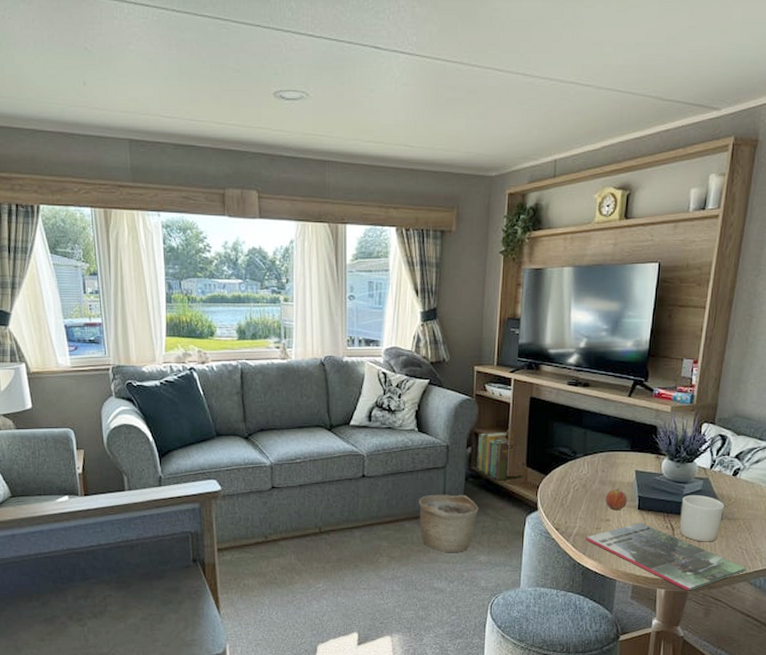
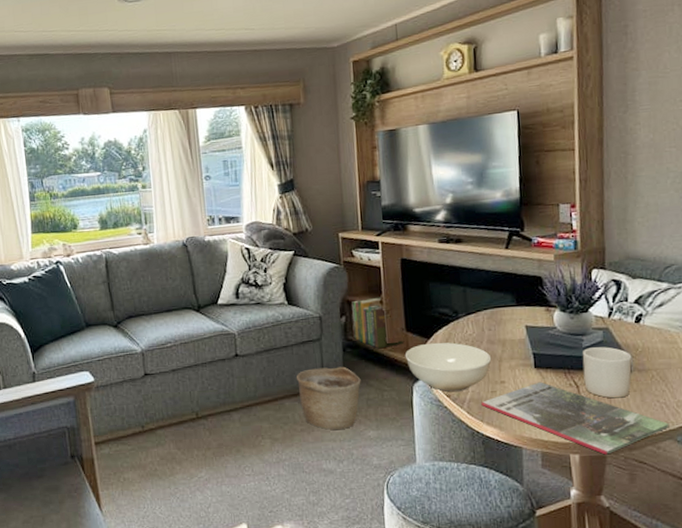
bowl: none [522,479,601,525] -> present [405,342,492,392]
fruit: present [605,488,628,511] -> none [497,346,522,371]

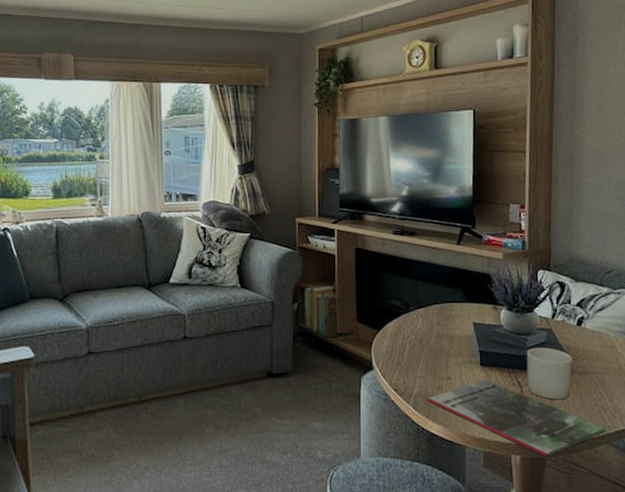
basket: present [296,366,361,430] -> none [244,354,310,420]
bowl: present [405,342,492,392] -> none [354,334,440,385]

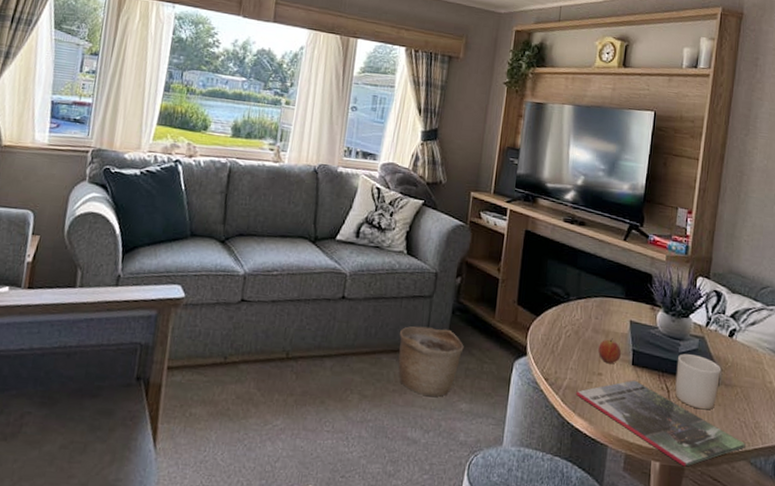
basket: none [244,354,310,420] -> present [398,326,464,397]
books: present [304,285,354,338] -> none [465,263,513,318]
fruit: none [444,342,469,367] -> present [598,338,622,364]

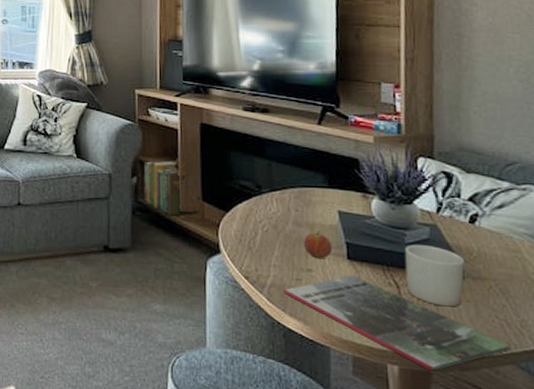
basket: present [398,326,464,397] -> none [79,228,150,298]
books: none [465,263,513,318] -> present [143,160,199,216]

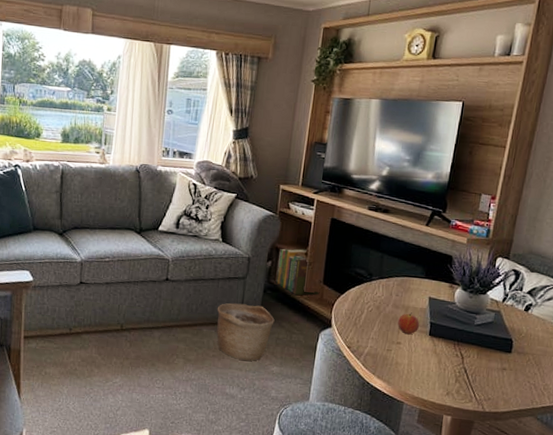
basket: none [79,228,150,298] -> present [216,303,275,361]
magazine: present [284,275,511,371] -> none [376,348,534,421]
mug: present [404,244,465,307] -> none [468,326,515,374]

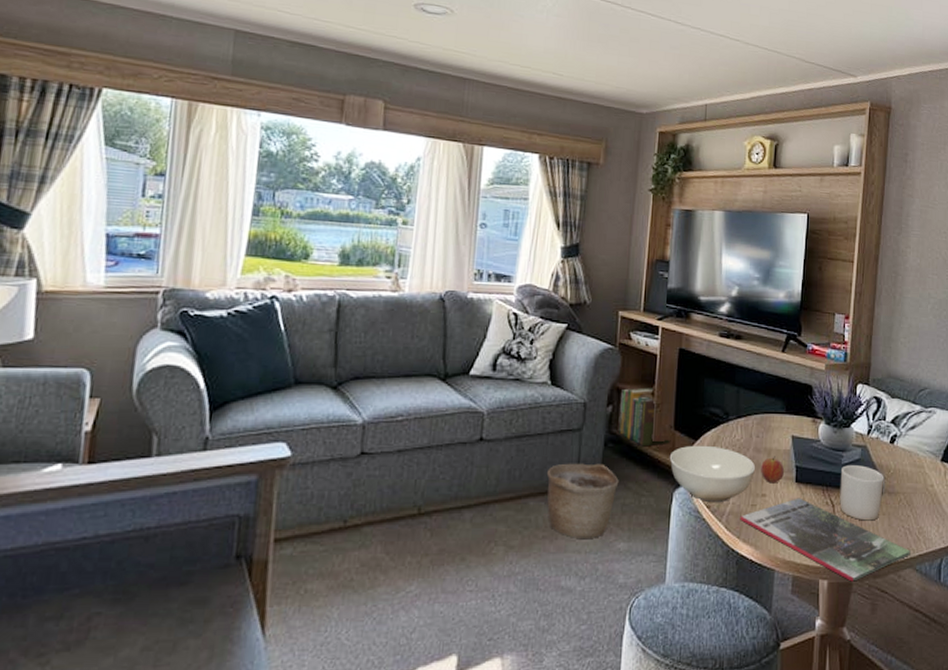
bowl: none [317,297,394,345] -> present [669,445,756,502]
magazine: none [376,348,534,421] -> present [740,498,910,582]
mug: none [468,326,515,374] -> present [839,465,884,521]

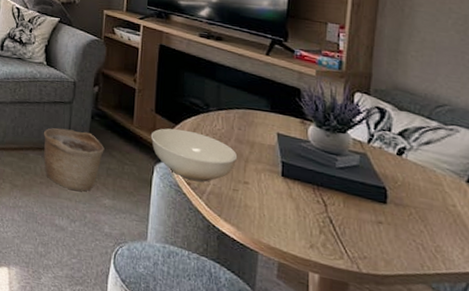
books: present [618,387,670,447] -> none [103,74,151,124]
magazine: present [740,498,910,582] -> none [221,191,424,283]
fruit: present [761,456,785,484] -> none [243,149,270,174]
mug: present [839,465,884,521] -> none [333,169,390,228]

